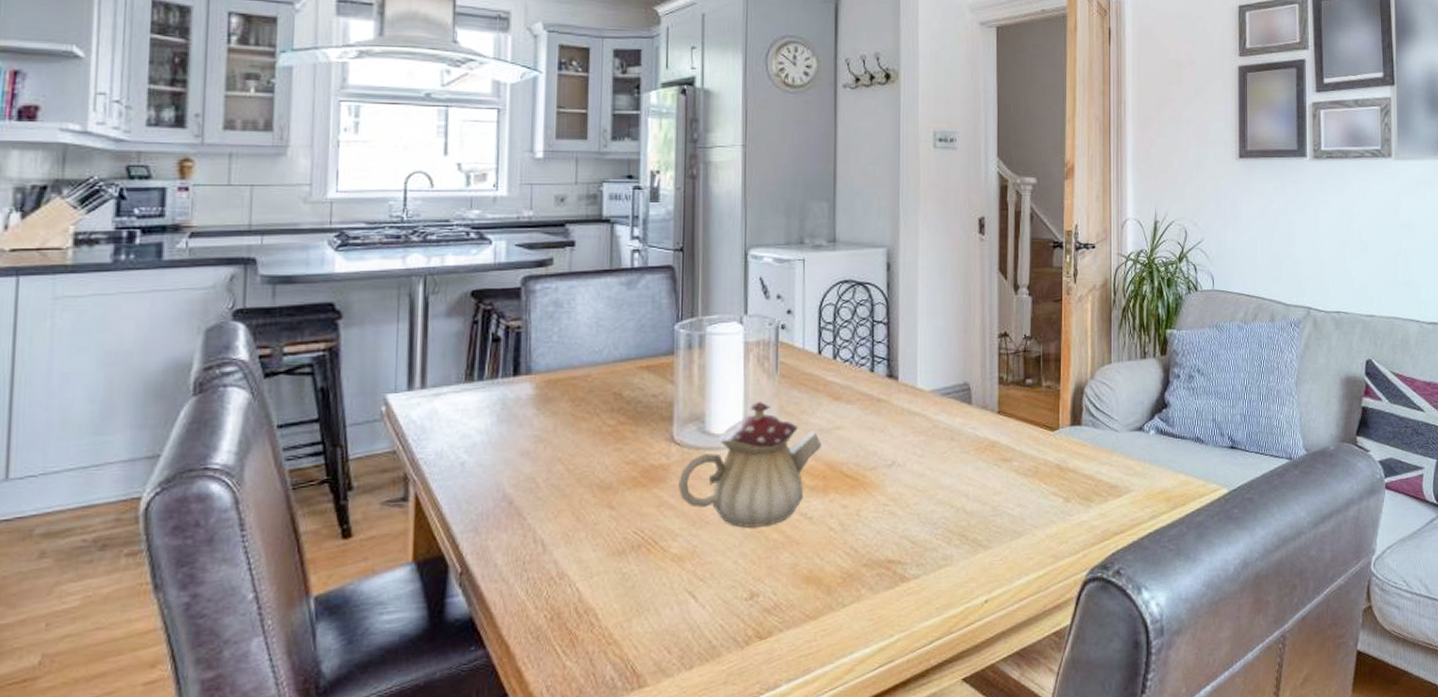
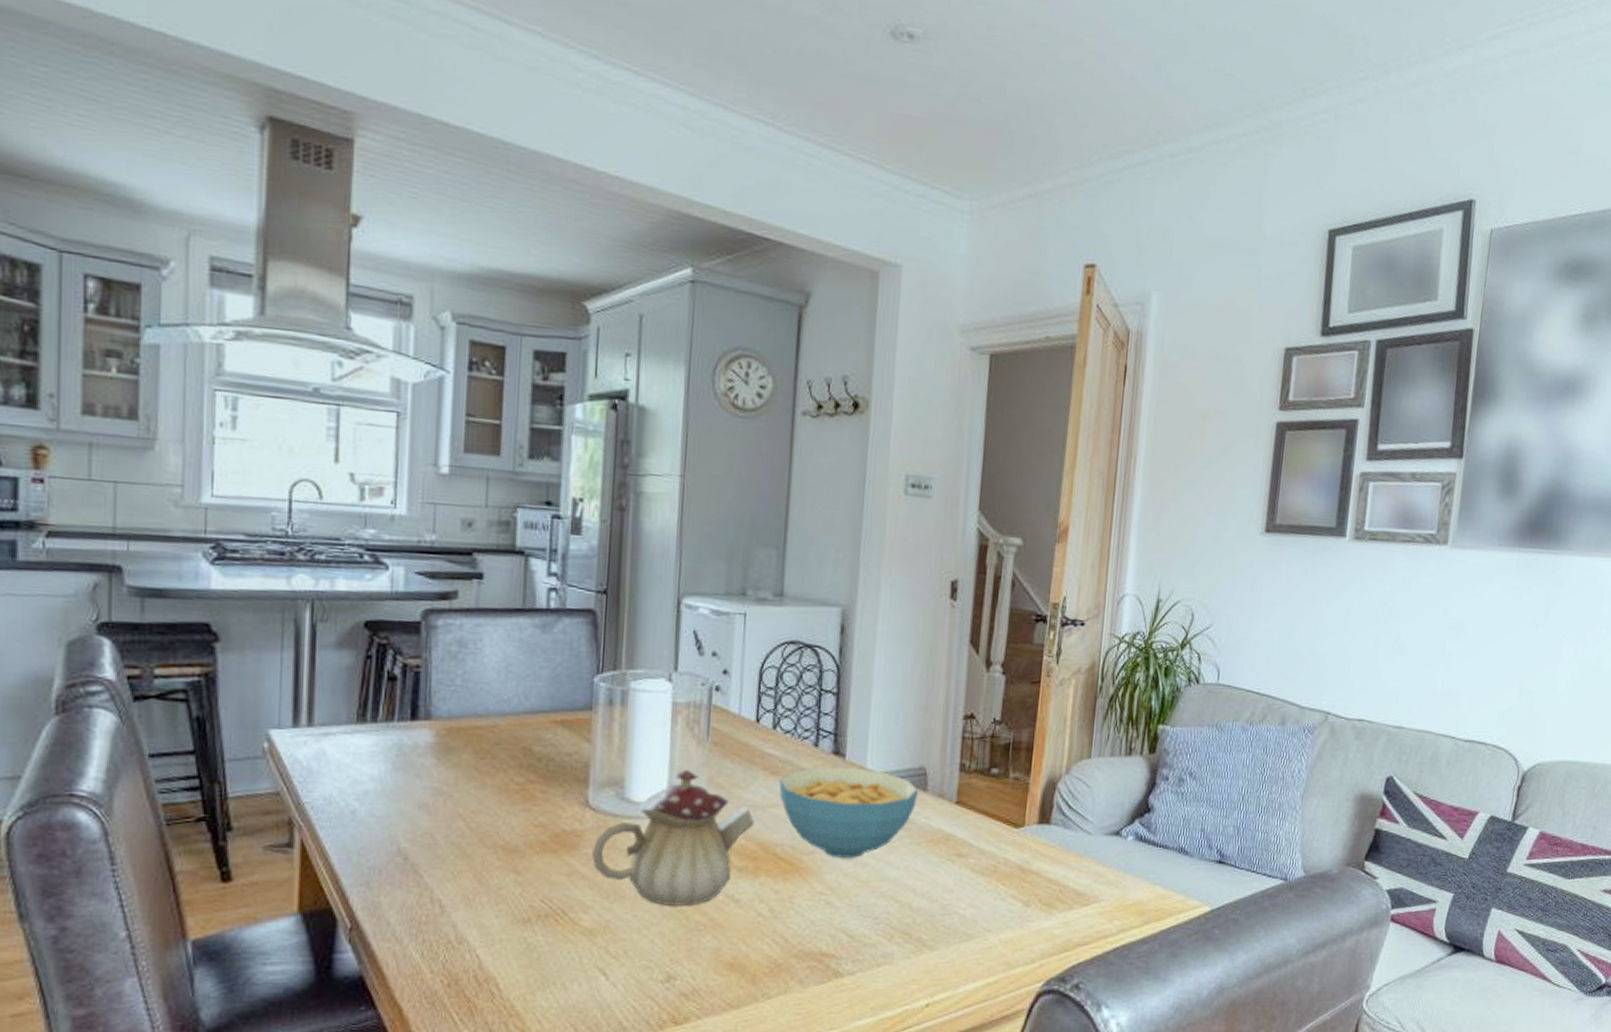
cereal bowl: none [841,388,965,471] -> present [779,767,919,858]

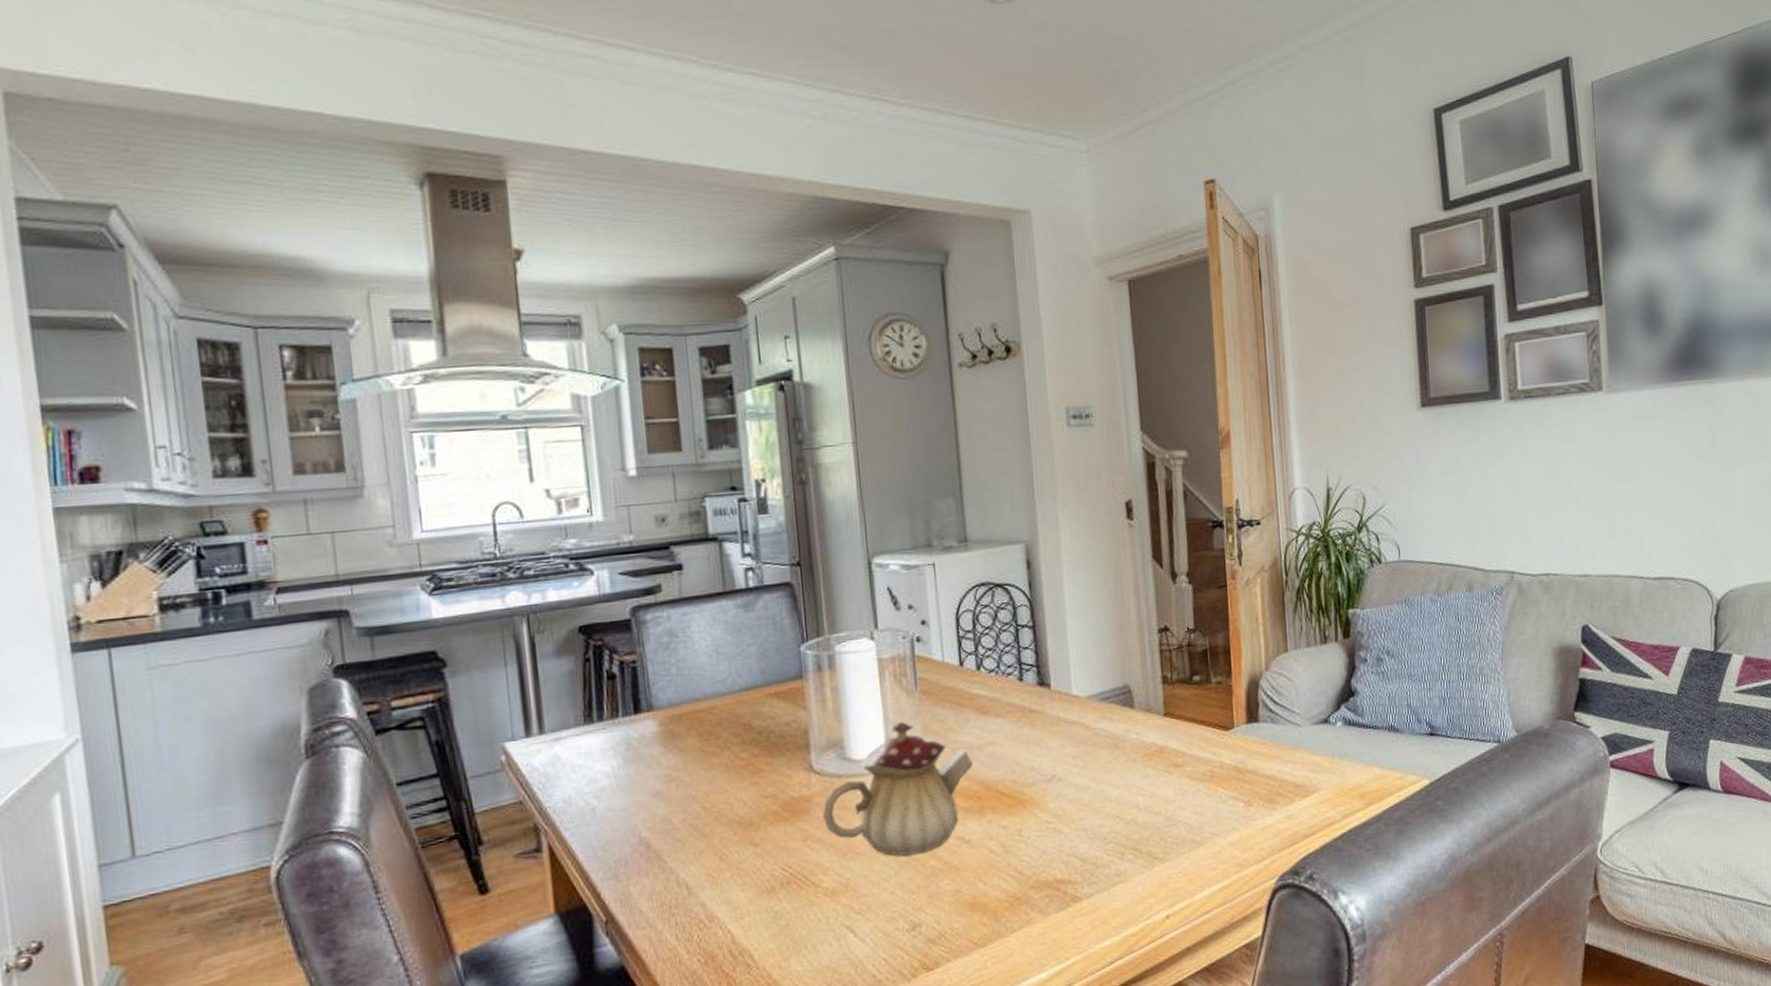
cereal bowl: present [779,767,919,858] -> none [990,695,1127,786]

